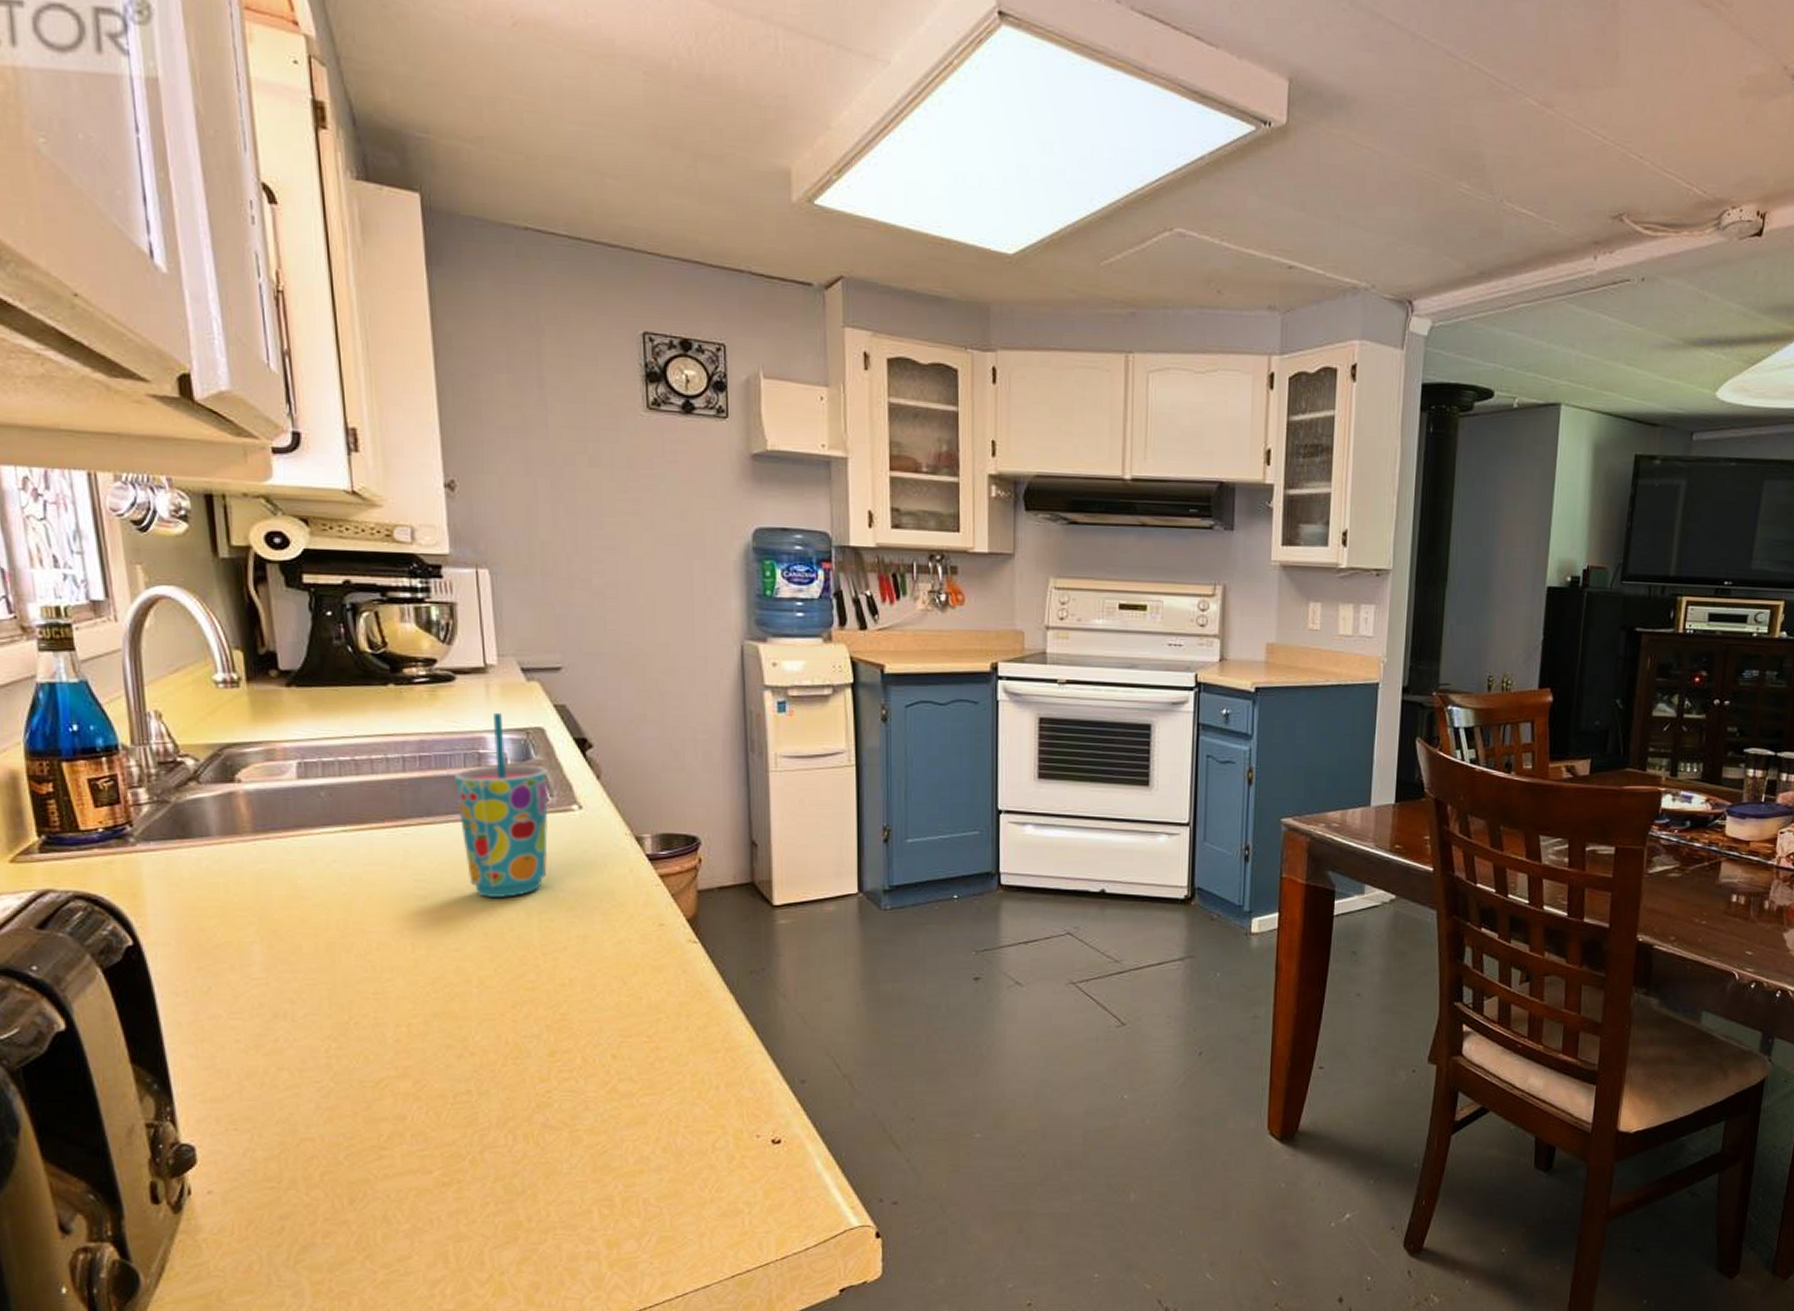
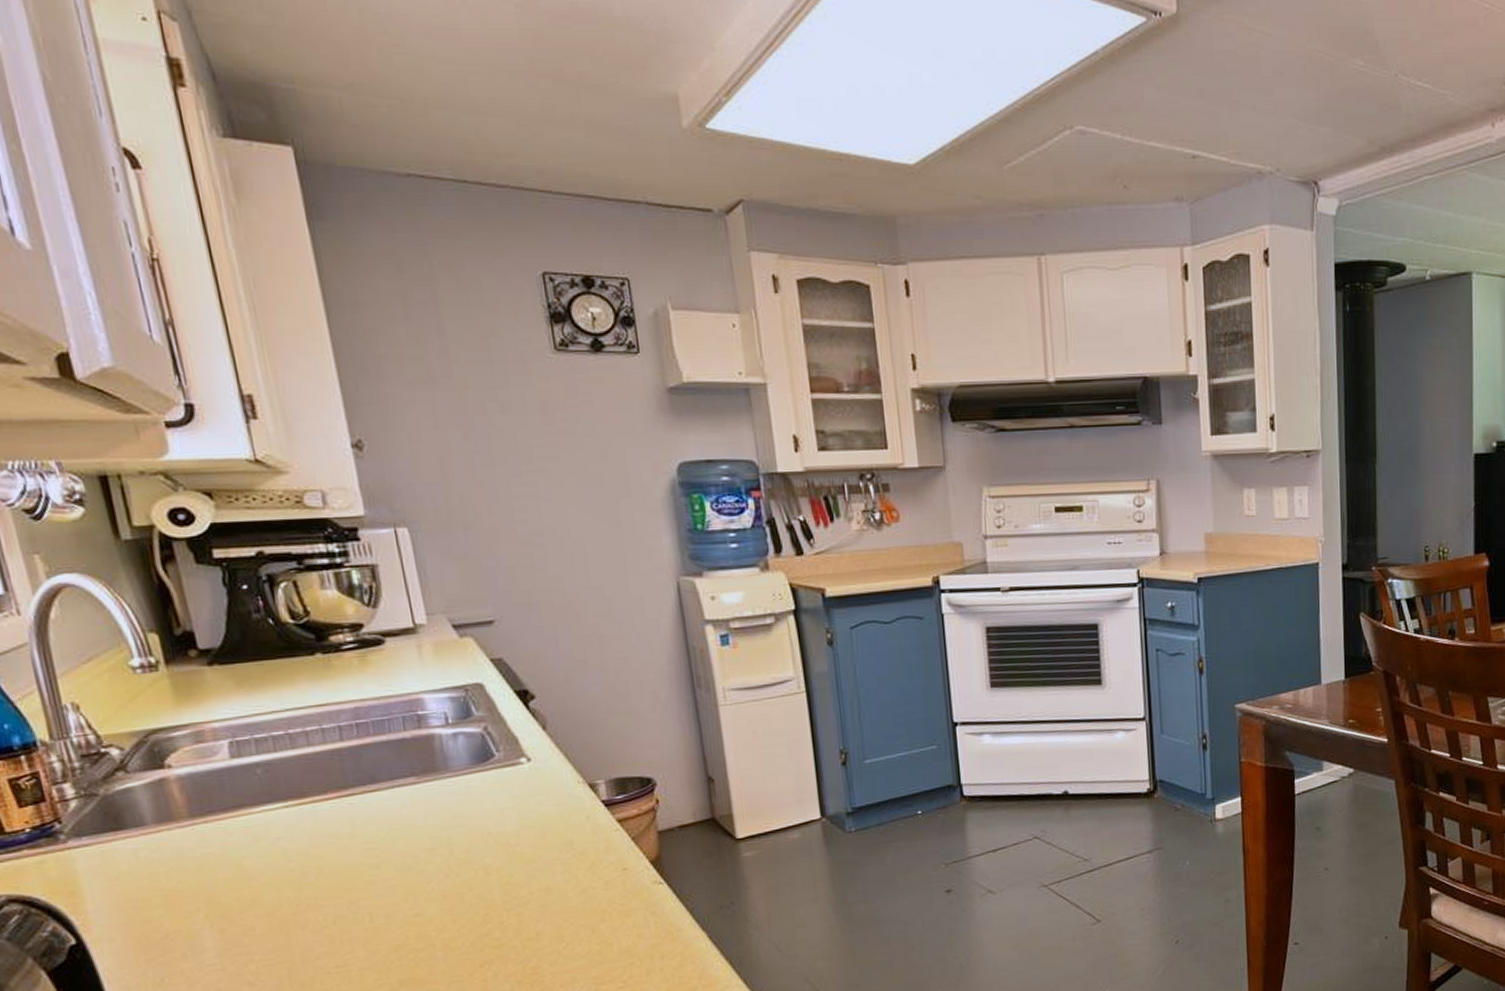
cup: present [453,712,549,897] -> none [395,671,502,859]

